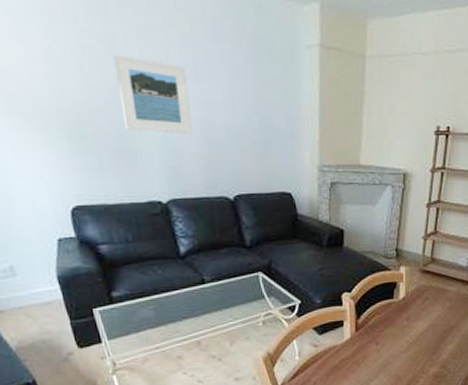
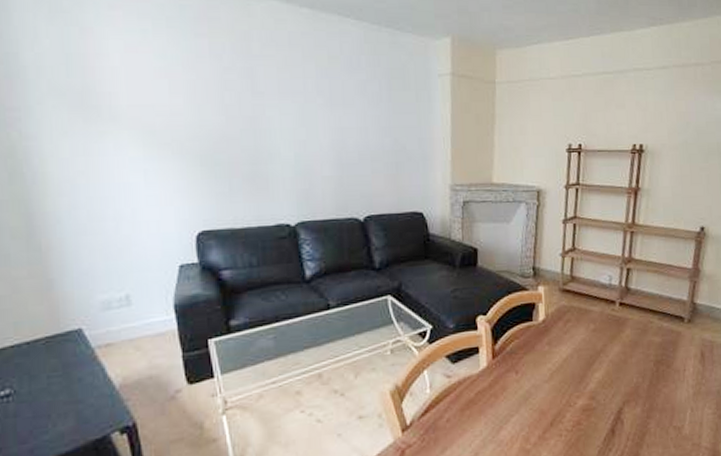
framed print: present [113,54,192,134] -> none [253,87,325,158]

